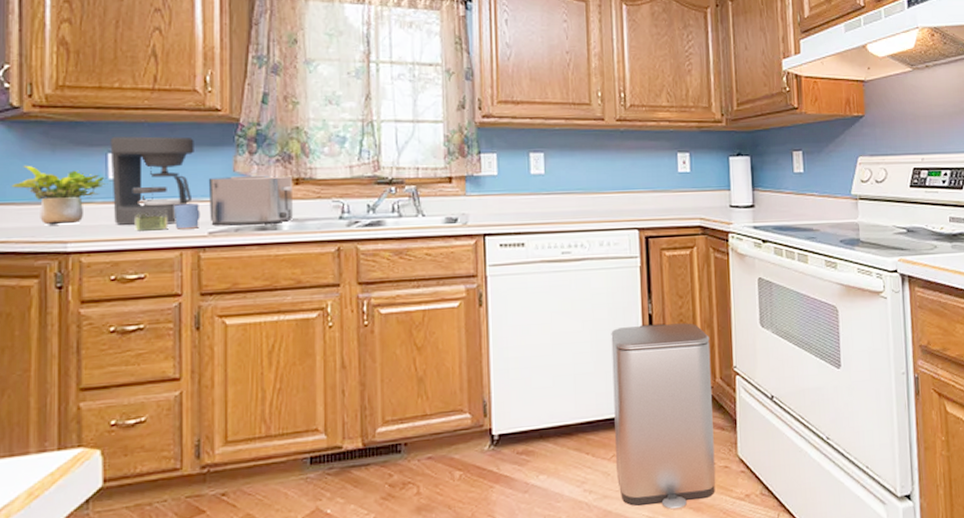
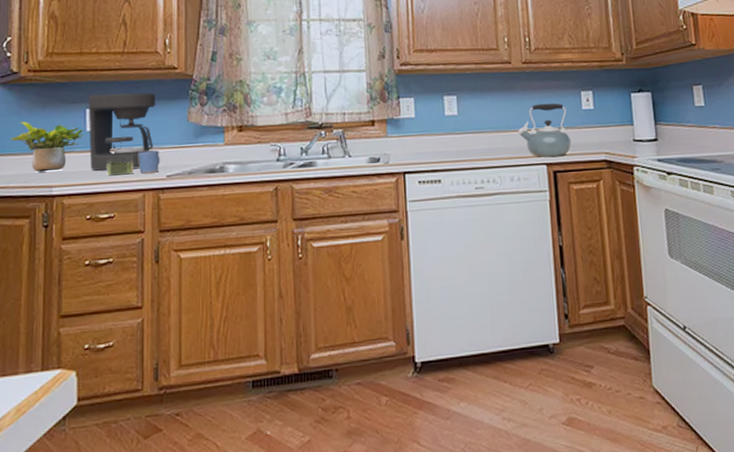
toaster: present [208,175,294,225] -> none [167,123,238,169]
kettle: none [608,164,666,222] -> present [517,103,572,157]
pedal bin: present [611,323,716,510] -> none [524,254,632,440]

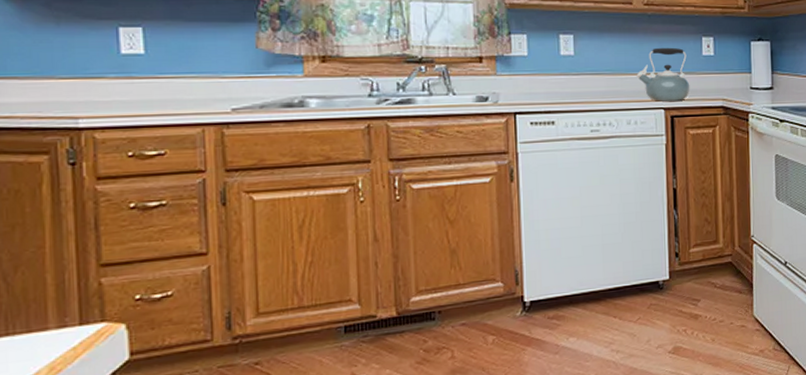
potted plant: present [10,121,86,173] -> none [12,38,121,102]
coffee maker: present [88,92,156,171] -> none [121,10,214,101]
jar: present [105,136,134,176] -> none [147,61,189,107]
mug: present [138,150,160,174] -> none [193,80,223,106]

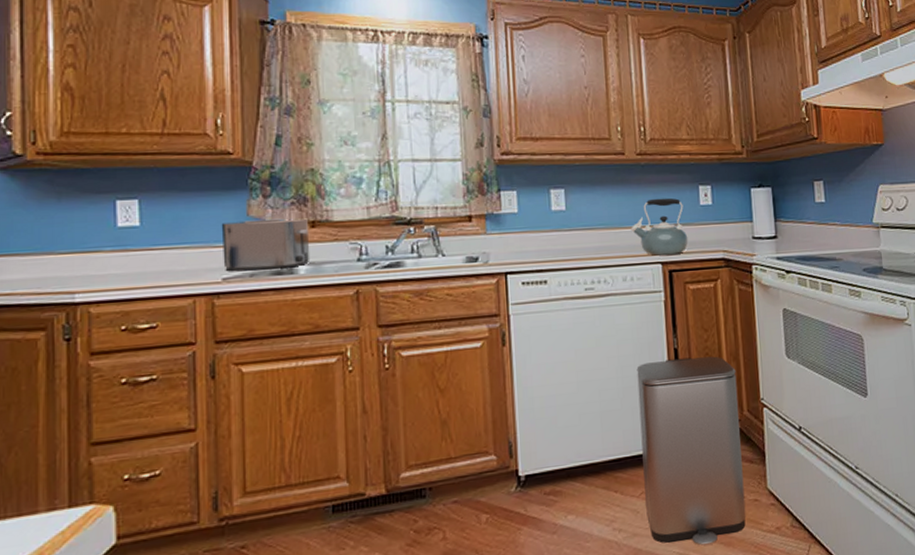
toaster: none [229,52,321,102] -> present [221,218,311,271]
pedal bin: none [637,196,733,366] -> present [636,356,746,546]

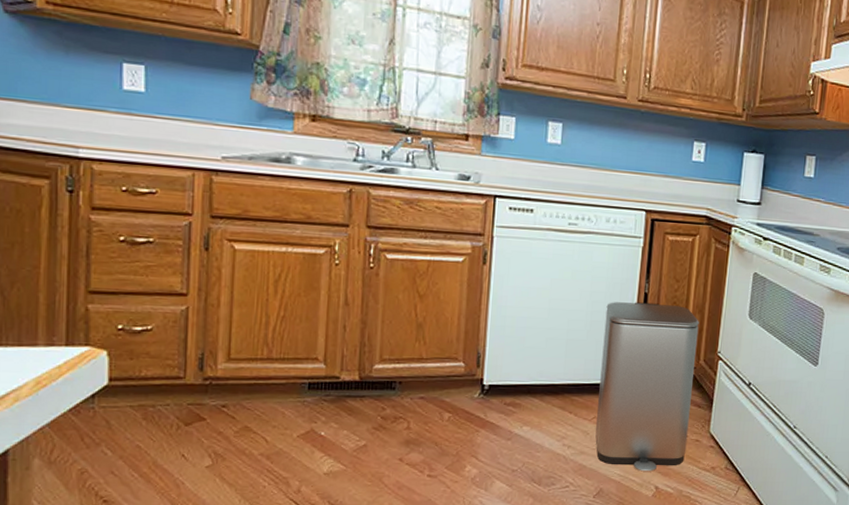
toaster: present [221,218,311,271] -> none [224,102,309,157]
kettle: present [631,198,689,256] -> none [621,147,676,205]

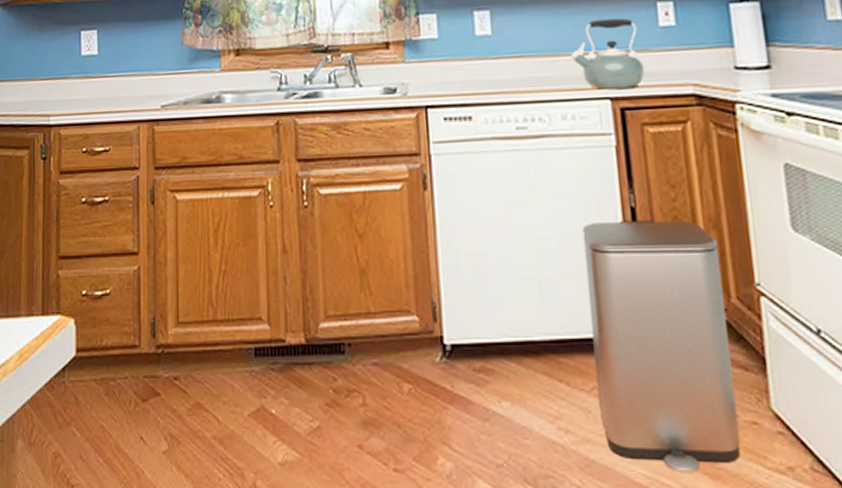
kettle: none [621,147,676,205] -> present [570,18,645,90]

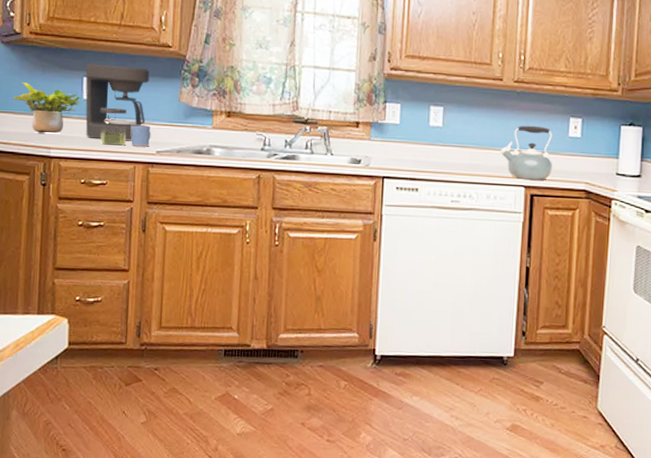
potted plant: none [10,44,81,101] -> present [12,82,83,134]
coffee maker: none [83,12,149,99] -> present [85,64,150,141]
jar: none [99,61,128,105] -> present [100,108,127,146]
mug: none [132,77,154,103] -> present [130,125,151,147]
pedal bin: present [582,220,741,472] -> none [482,276,582,447]

